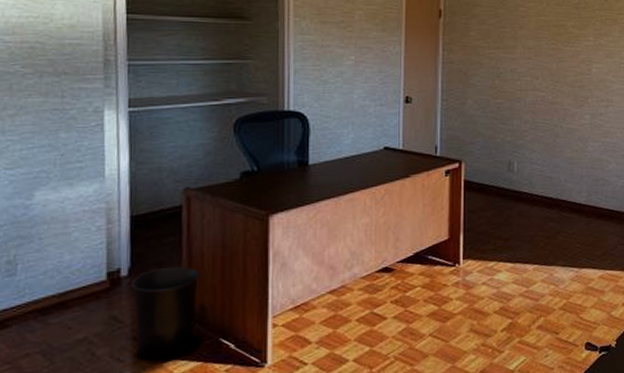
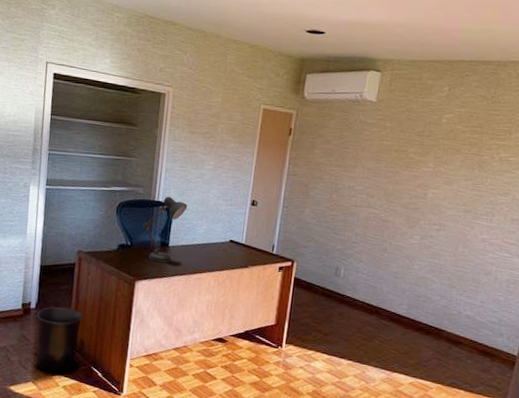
desk lamp: none [271,103,327,187] -> present [142,196,188,263]

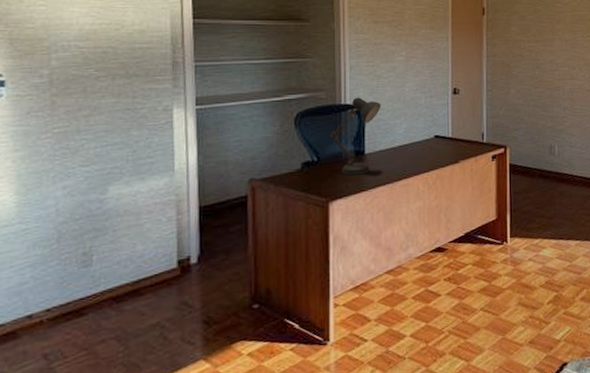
waste bin: present [36,307,82,373] -> none [201,253,264,342]

